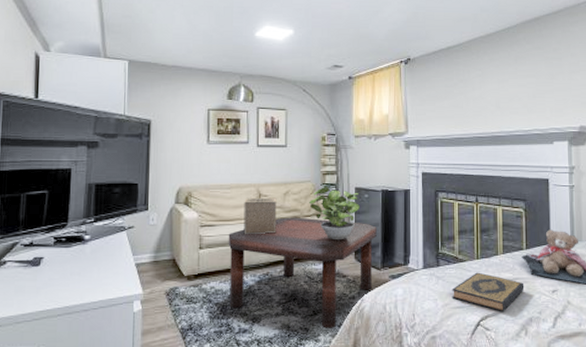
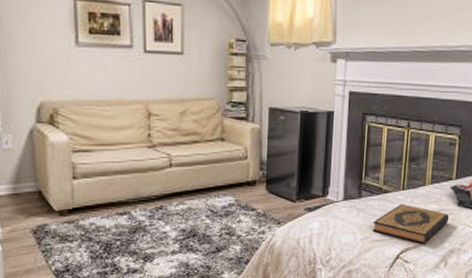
coffee table: present [228,217,377,328] -> none [110,142,293,266]
decorative box: present [243,197,277,234] -> none [129,117,171,161]
potted plant: present [309,187,360,241] -> none [212,106,274,169]

